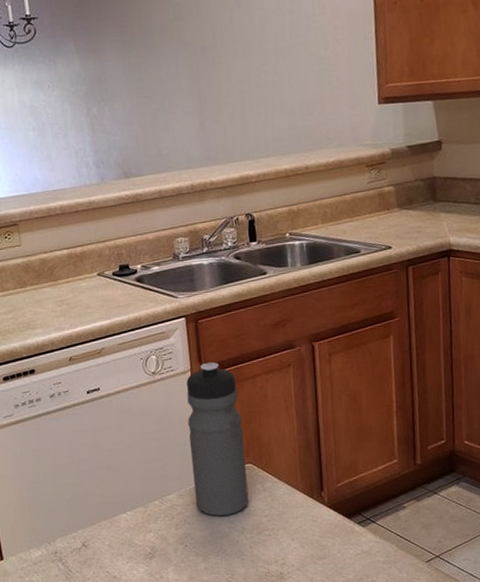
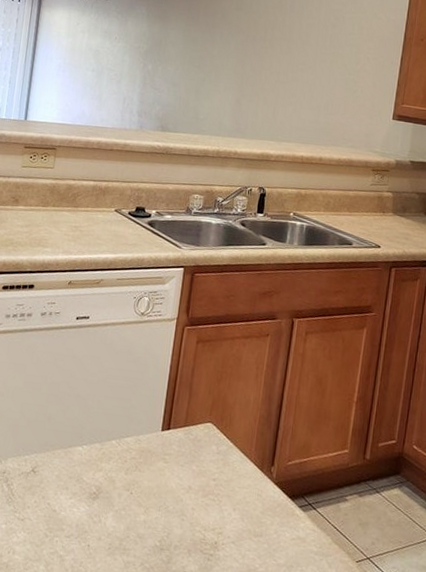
water bottle: present [186,362,249,517] -> none [150,314,216,471]

